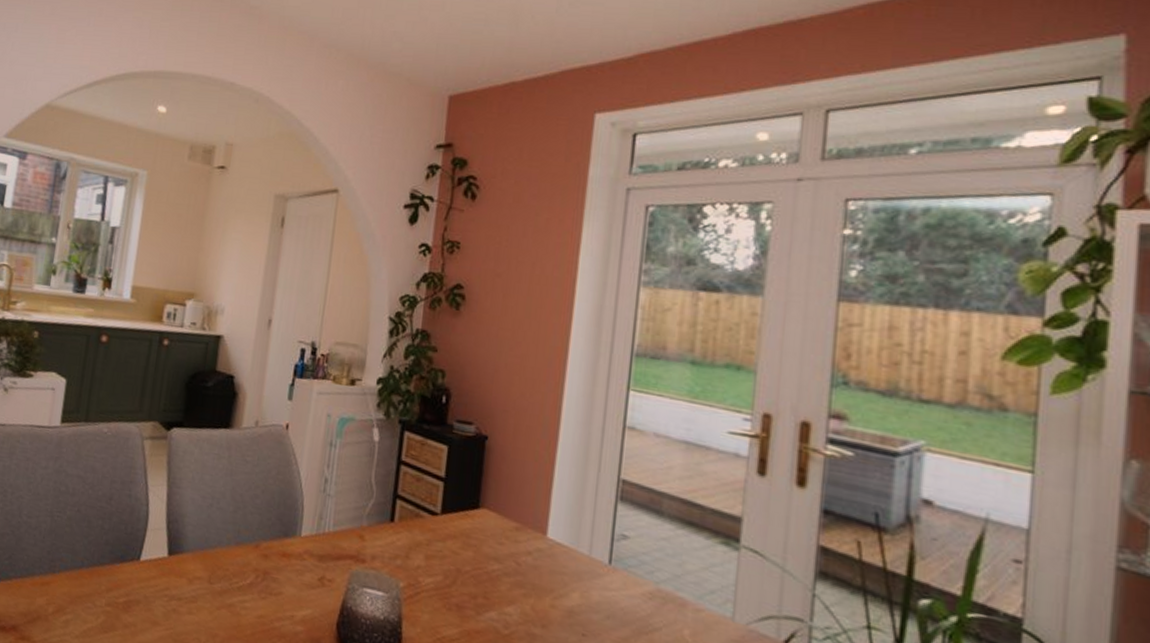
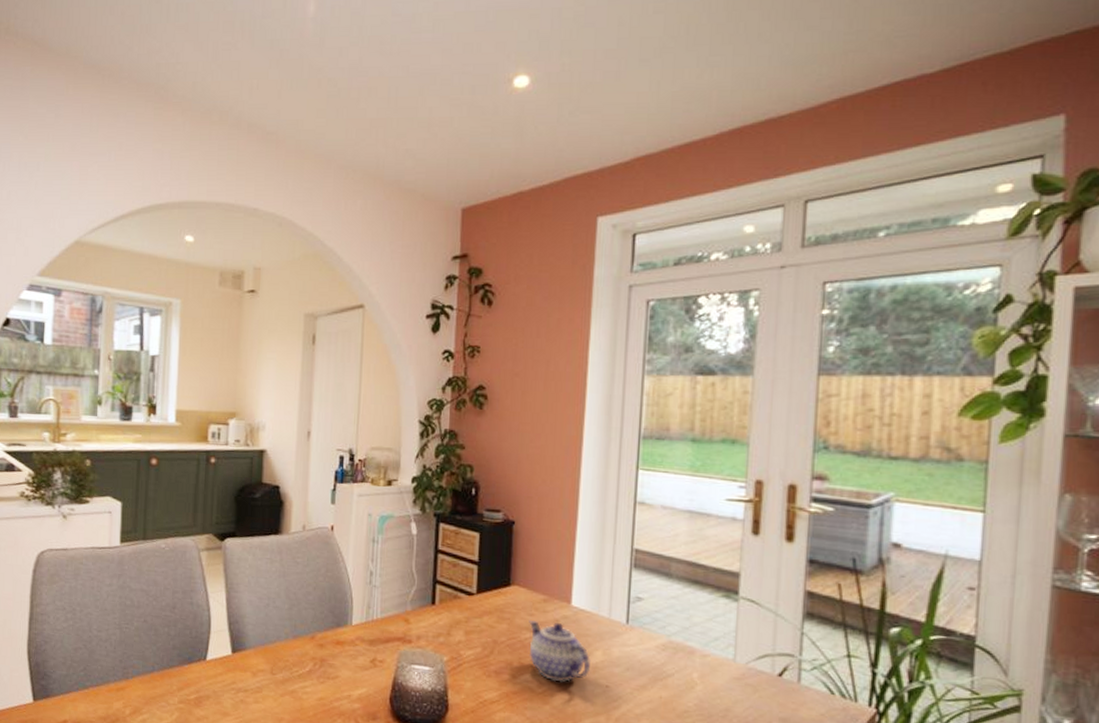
teapot: none [496,550,566,625] -> present [529,620,591,683]

